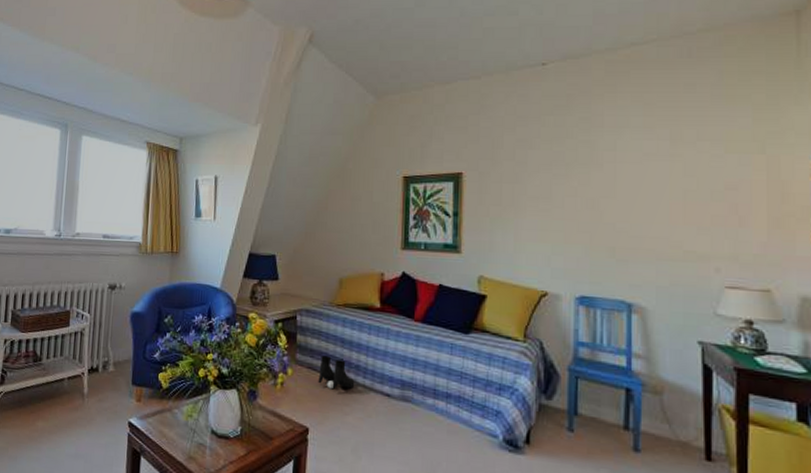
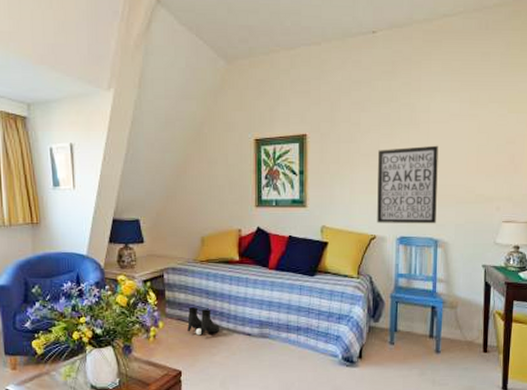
wall art: none [549,189,629,284] -> present [377,145,439,224]

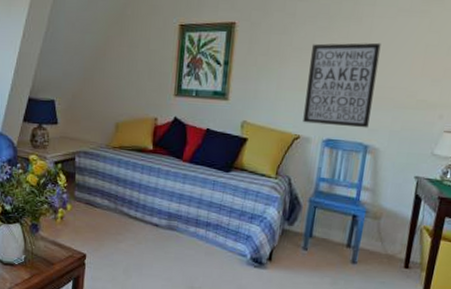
boots: present [187,307,220,336] -> none [95,193,128,222]

